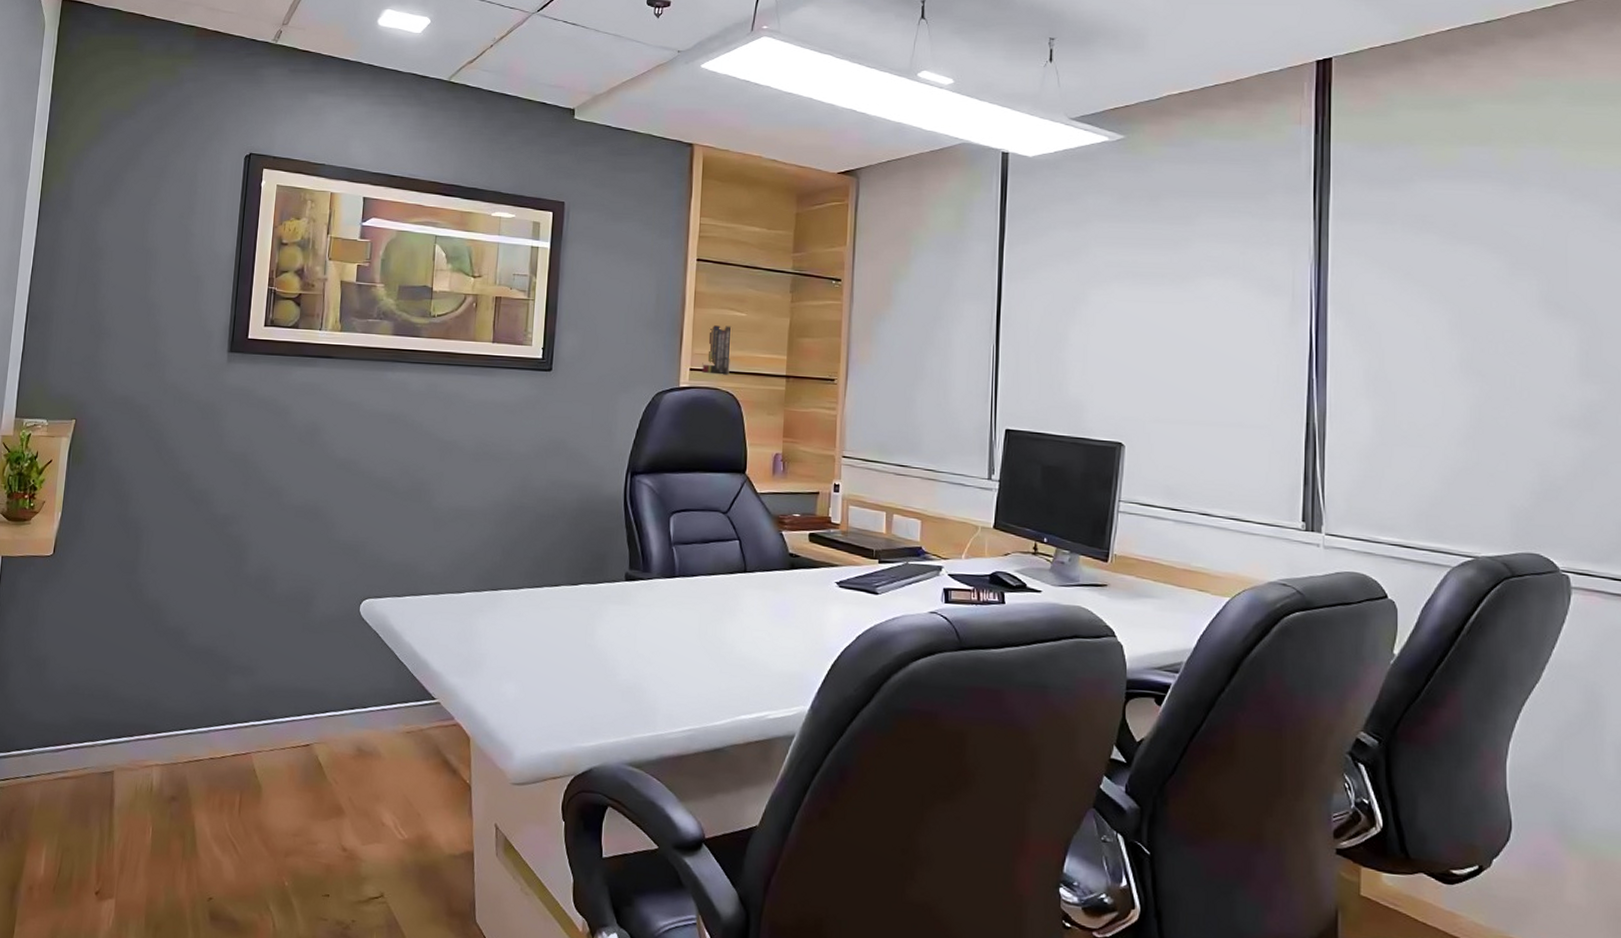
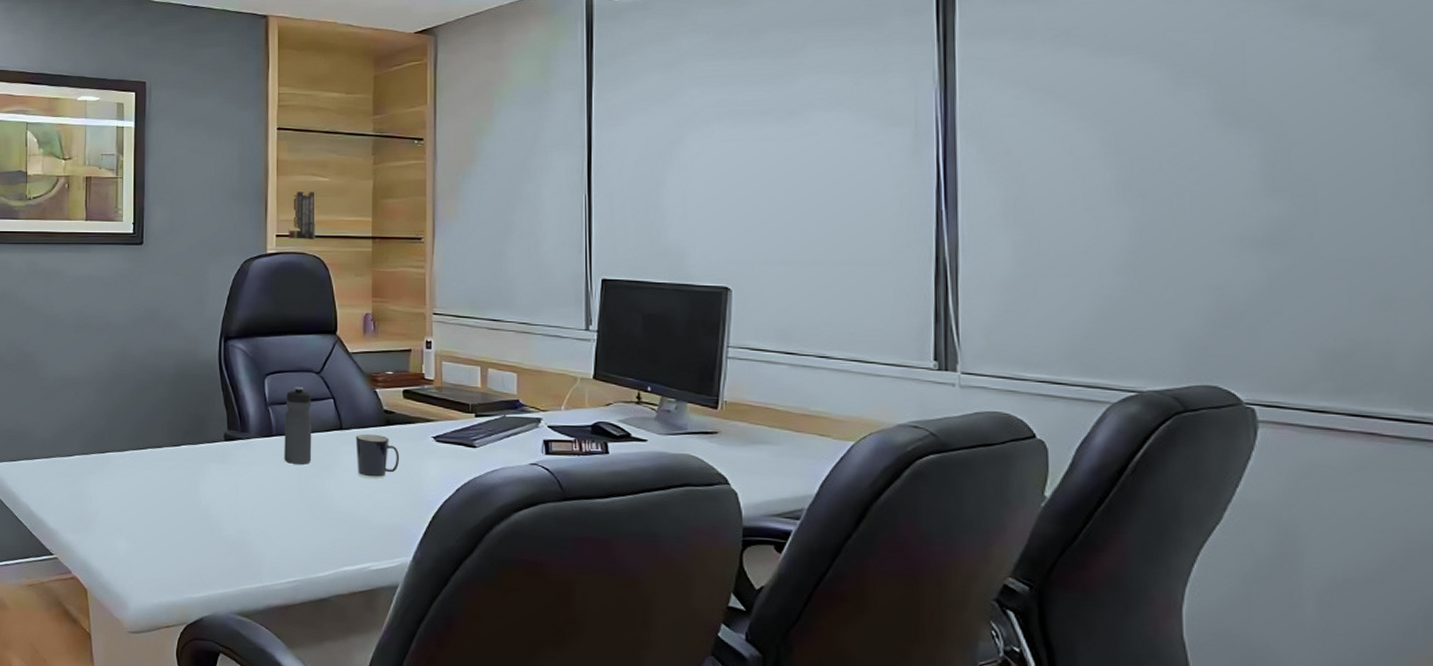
water bottle: none [686,526,717,608] -> present [284,387,312,464]
mug: none [759,577,803,625] -> present [355,433,400,480]

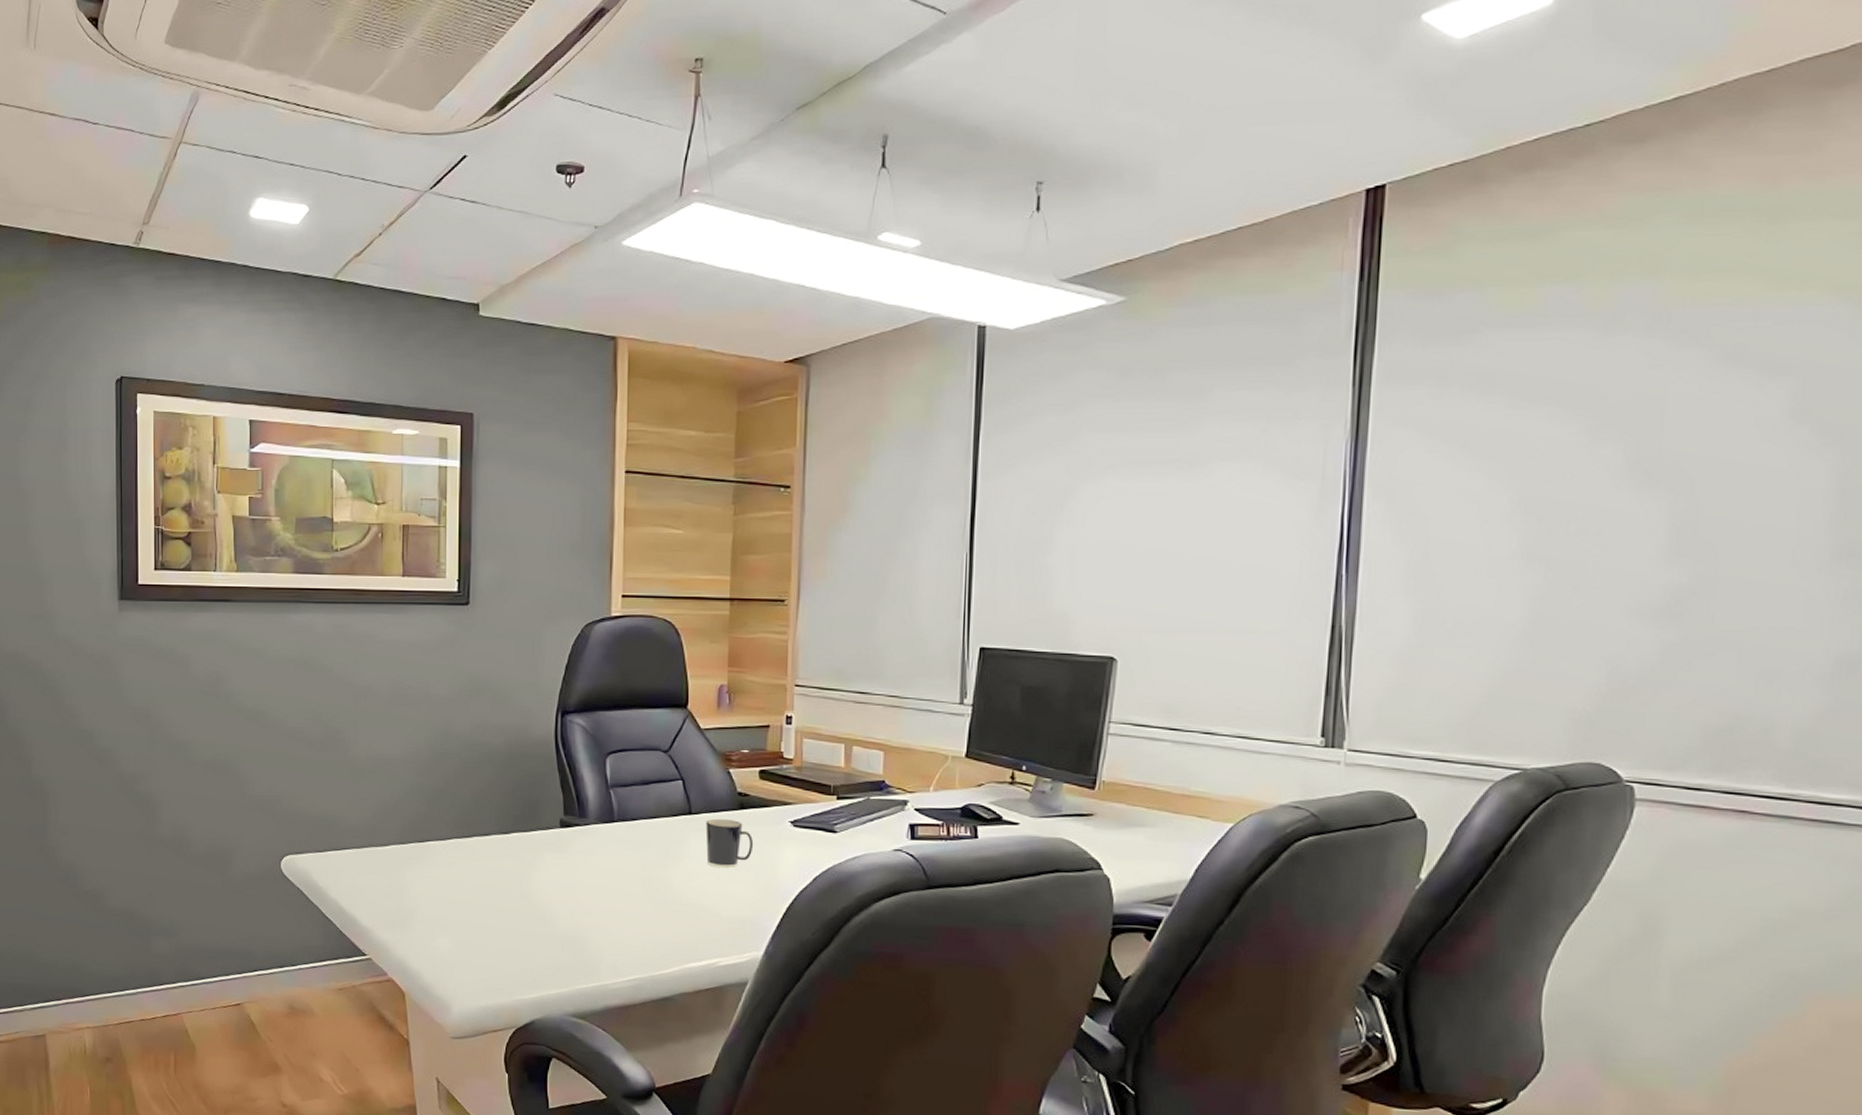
water bottle: present [284,387,312,464] -> none [626,767,659,853]
books: present [288,191,315,239] -> none [635,545,667,601]

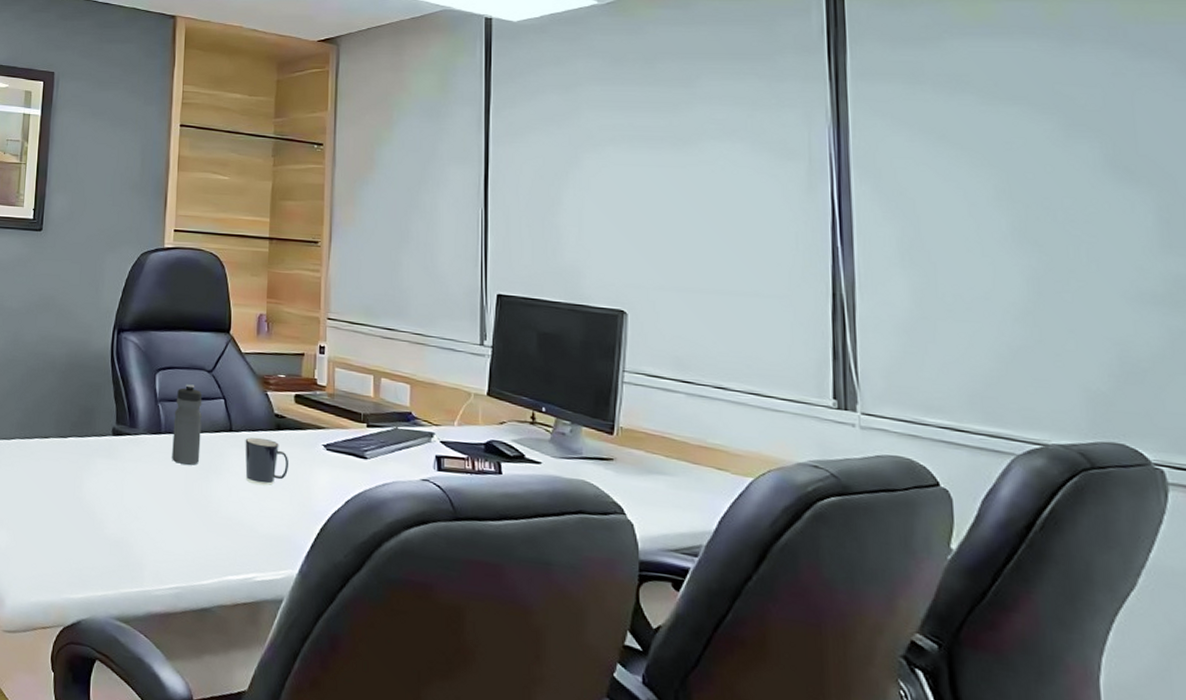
water bottle: none [626,767,659,853] -> present [172,384,203,465]

